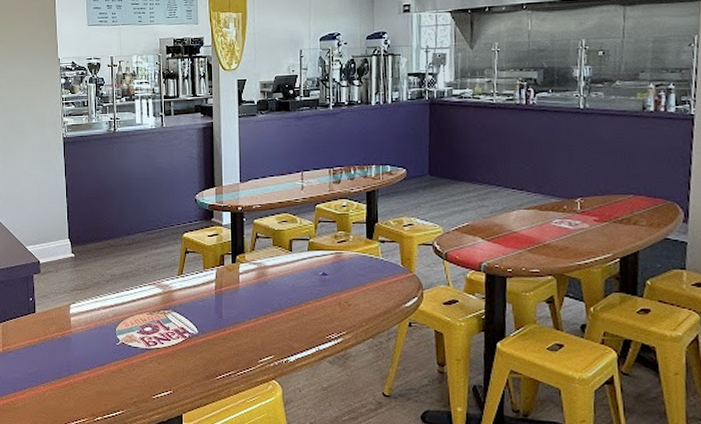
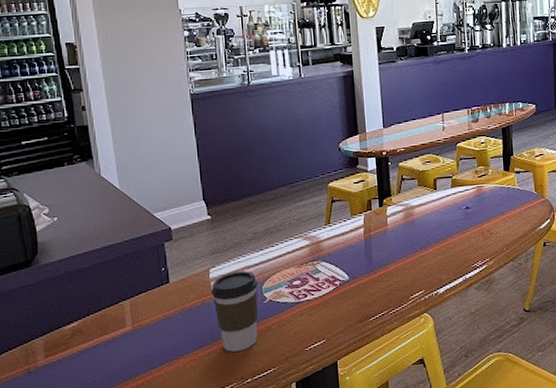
coffee cup: none [70,310,112,388] -> present [210,271,258,352]

